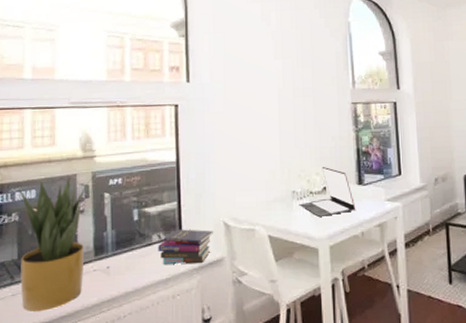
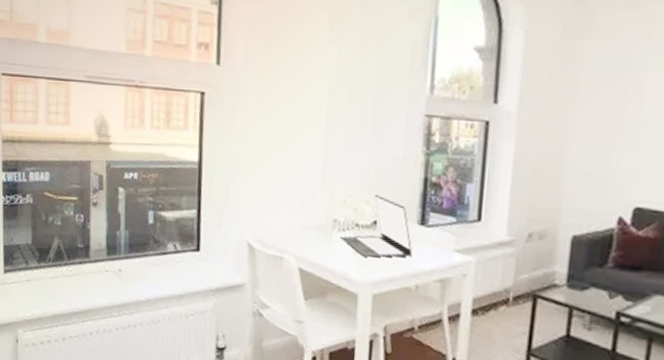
planter: present [18,177,91,311] -> none [32,164,105,303]
books: present [158,229,213,264] -> none [173,242,235,285]

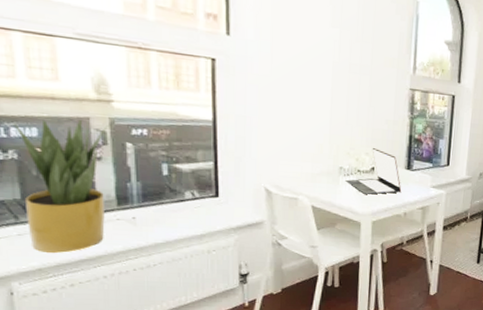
planter: none [32,164,105,303] -> present [13,120,109,253]

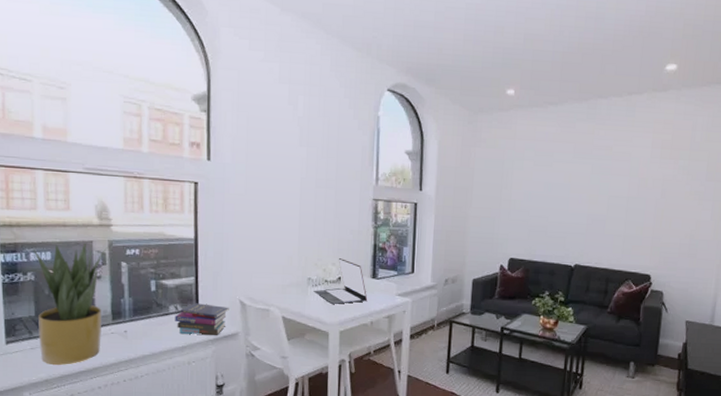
books: none [191,189,253,224] -> present [175,303,229,335]

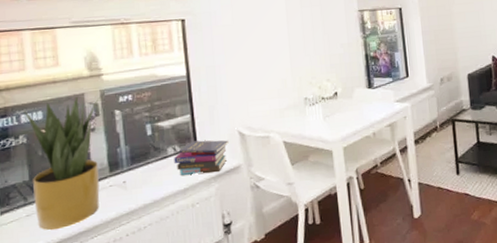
laptop: present [313,257,368,304] -> none [311,72,367,121]

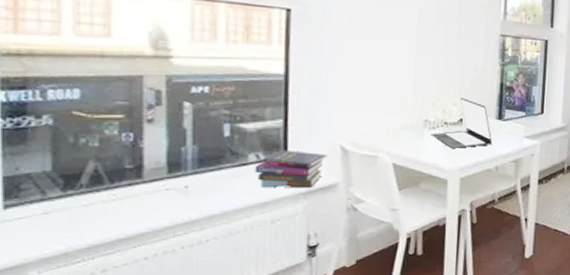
planter: present [23,97,100,230] -> none [52,79,165,232]
laptop: none [311,72,367,121] -> present [431,97,493,148]

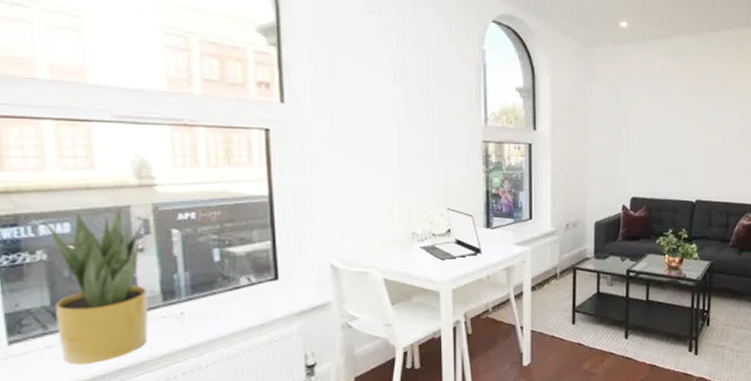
planter: none [52,79,165,232] -> present [42,209,152,364]
books: present [255,150,327,187] -> none [248,271,318,309]

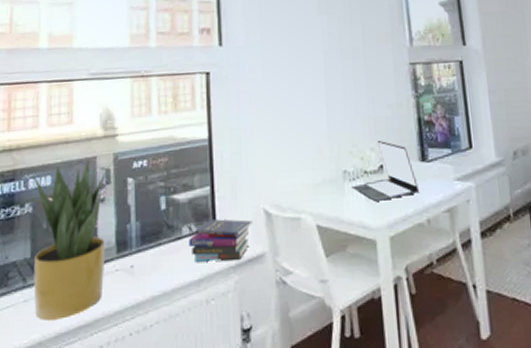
books: none [248,271,318,309] -> present [189,219,252,262]

